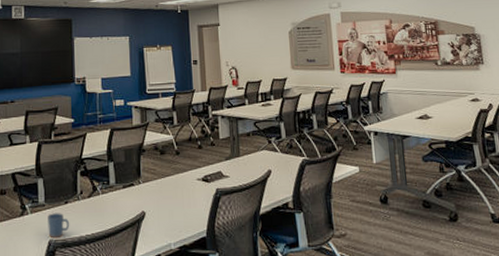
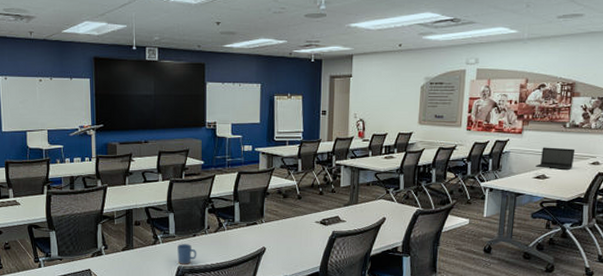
laptop: none [416,85,453,109] -> present [535,147,576,171]

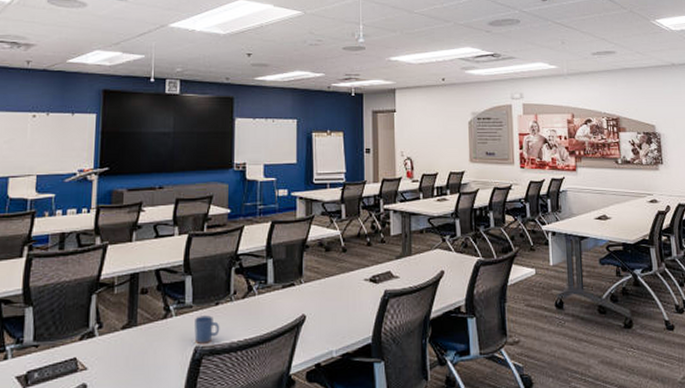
laptop: present [535,147,576,171] -> none [595,185,632,210]

